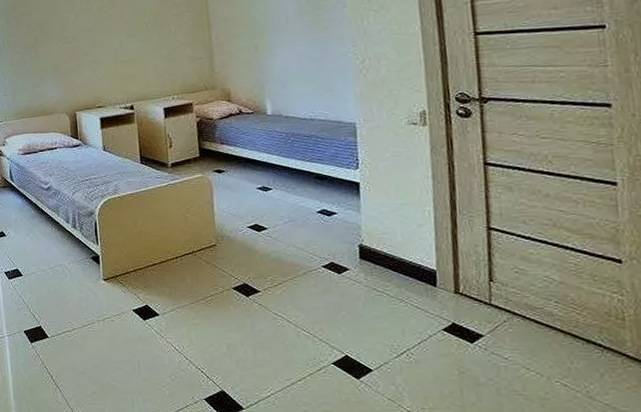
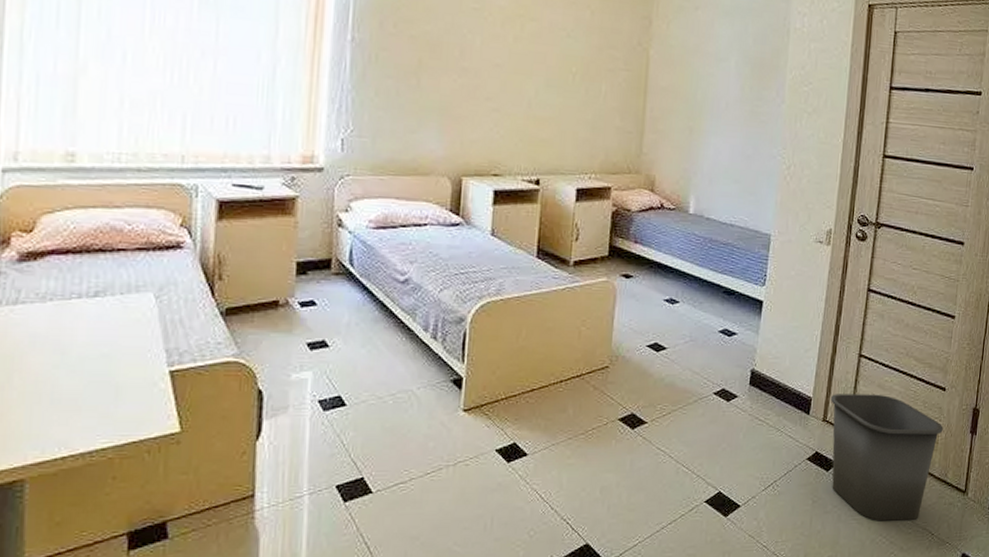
waste bin: none [460,266,629,403] -> present [831,394,943,521]

